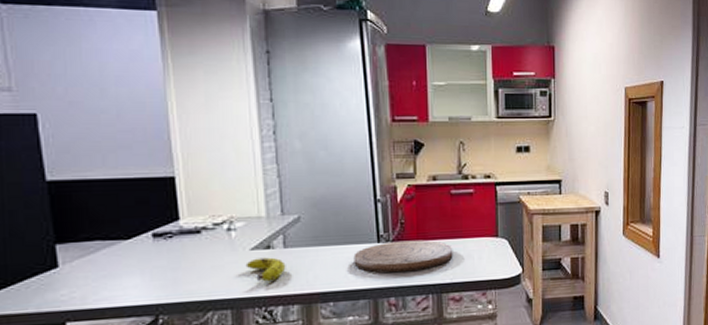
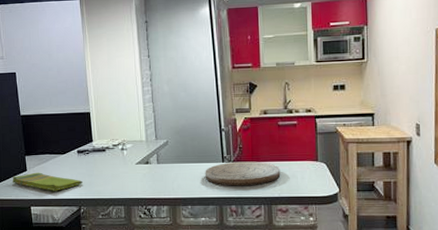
dish towel: none [29,268,162,296] -> present [12,172,83,191]
fruit: present [245,257,286,282] -> none [133,170,159,188]

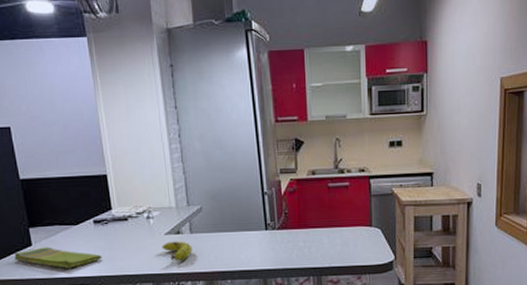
fruit: none [133,170,159,188] -> present [162,241,193,261]
cutting board: present [205,161,281,186] -> none [246,228,331,257]

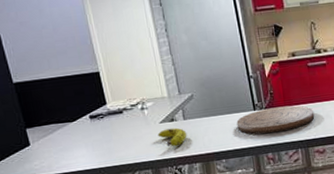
dish towel: present [14,247,102,269] -> none [13,145,101,164]
cutting board: none [246,228,331,257] -> present [236,105,315,134]

